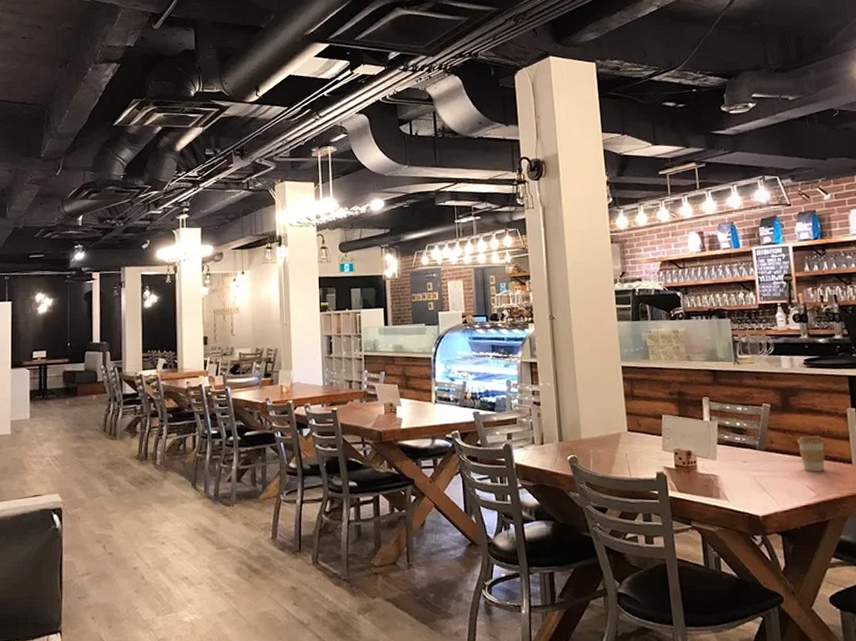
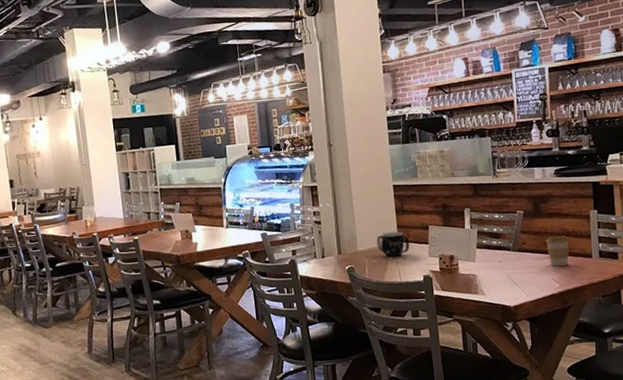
mug: none [602,419,640,449] -> present [376,231,410,257]

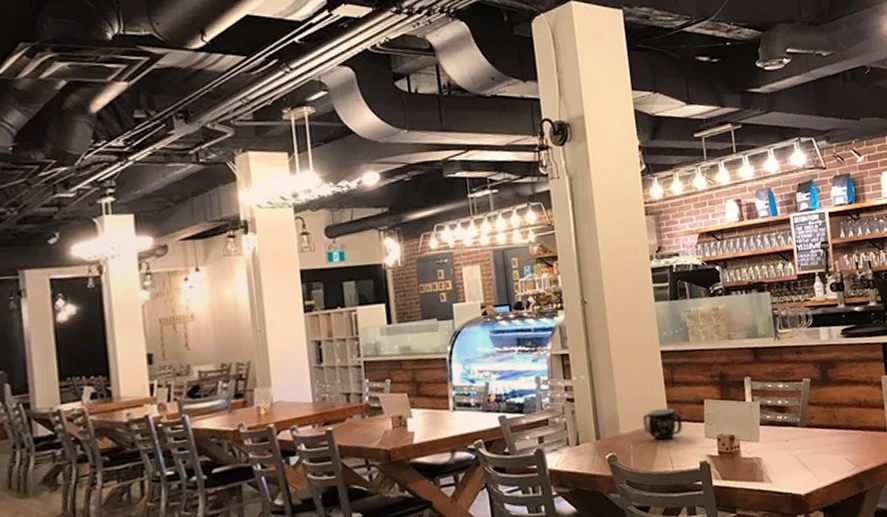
coffee cup: present [546,235,569,267] -> none [836,406,863,444]

